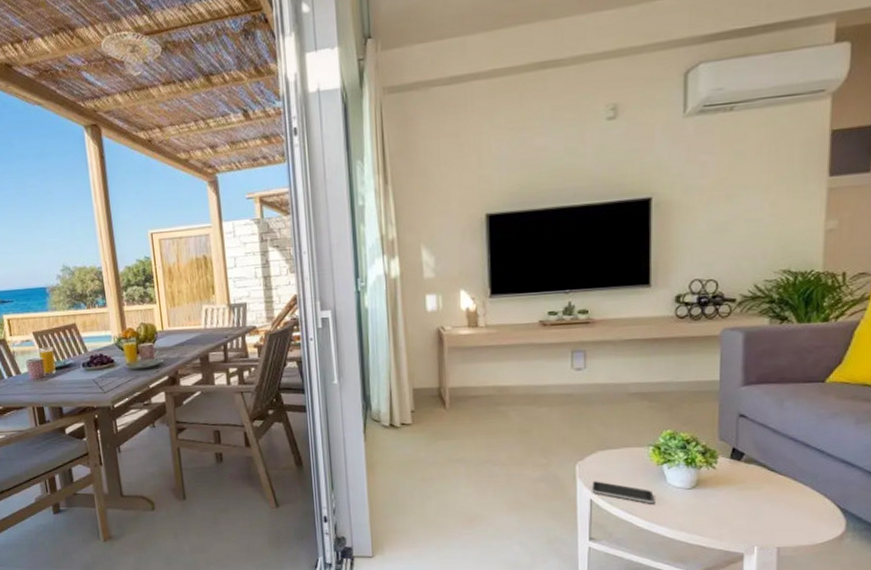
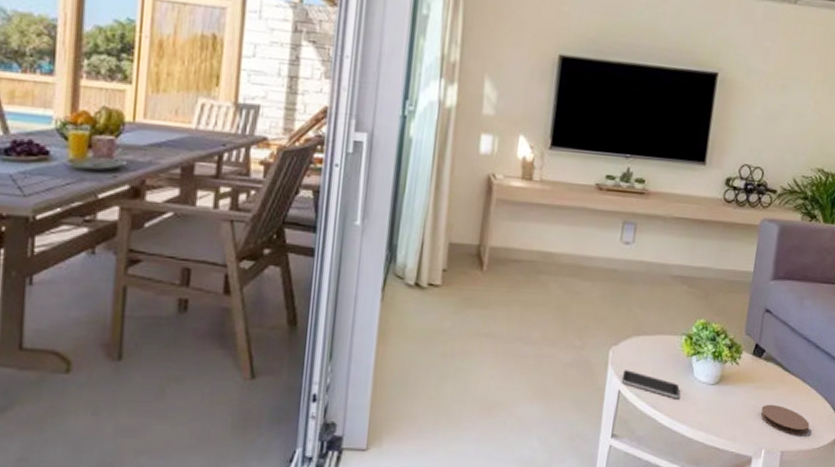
coaster: none [747,503,809,532] -> present [760,404,810,435]

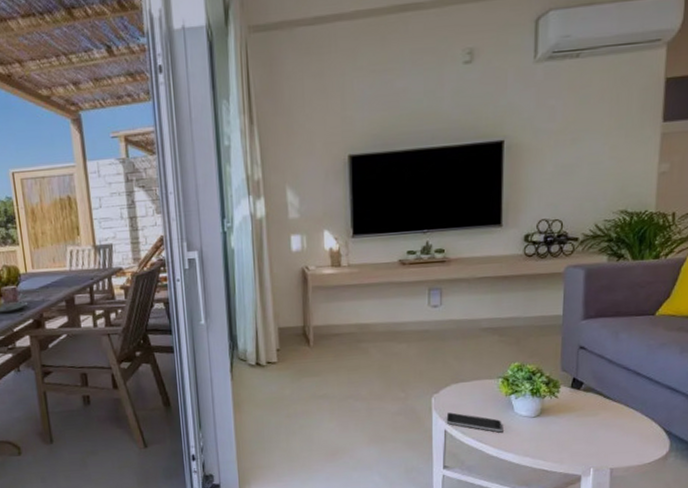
coaster: present [760,404,810,435] -> none [585,428,638,454]

